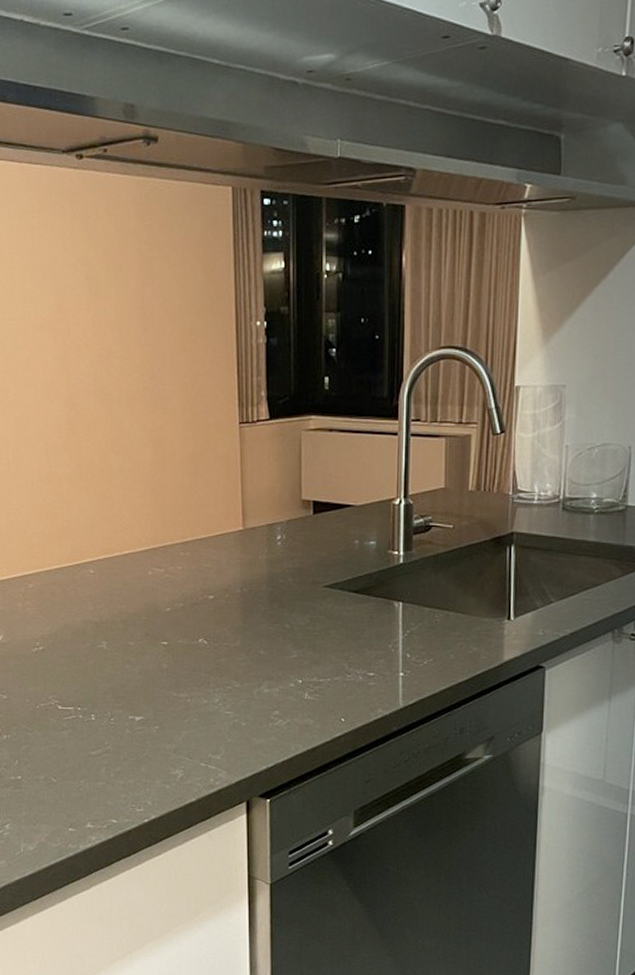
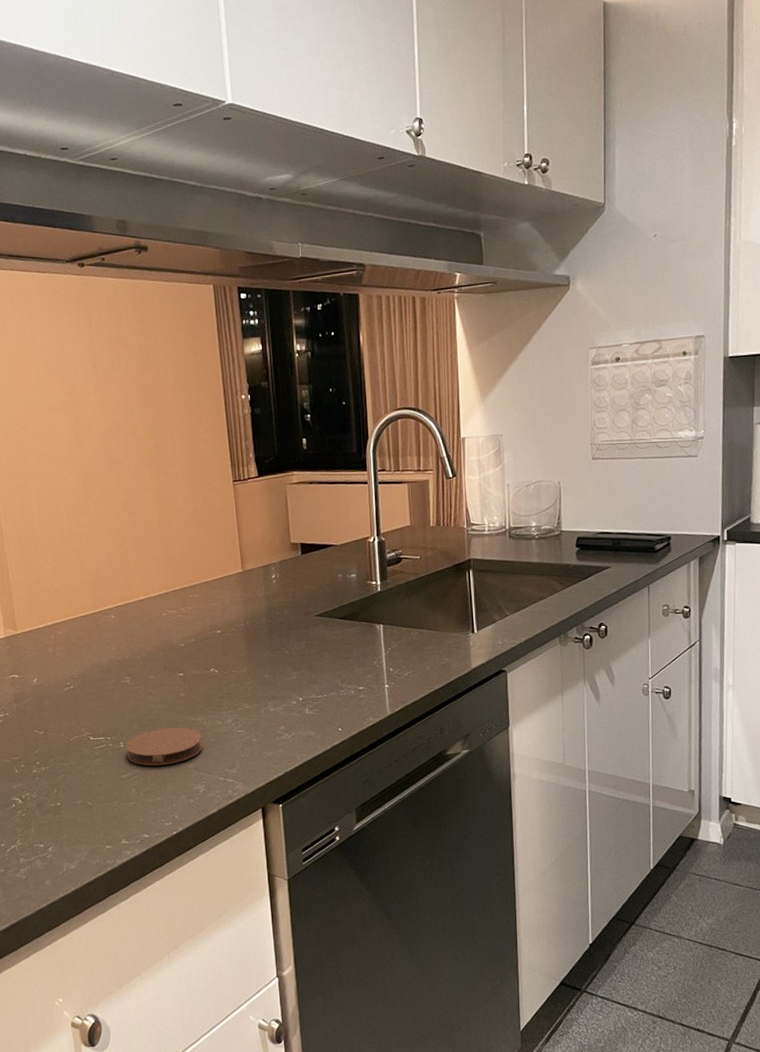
coaster: none [98,702,184,745] -> present [126,727,203,766]

